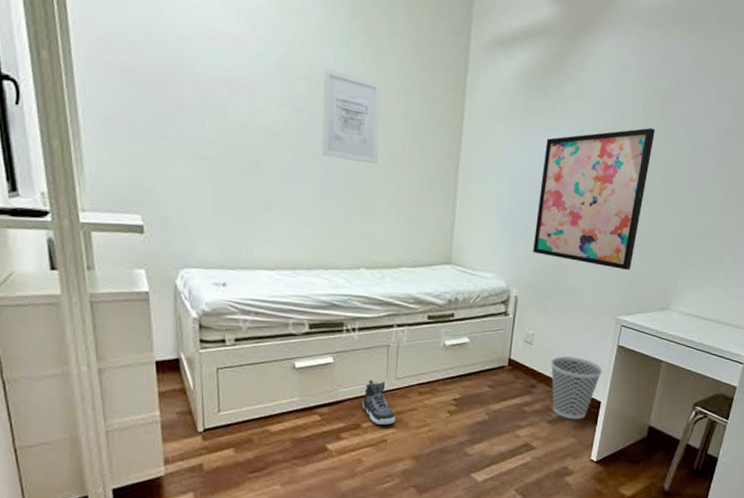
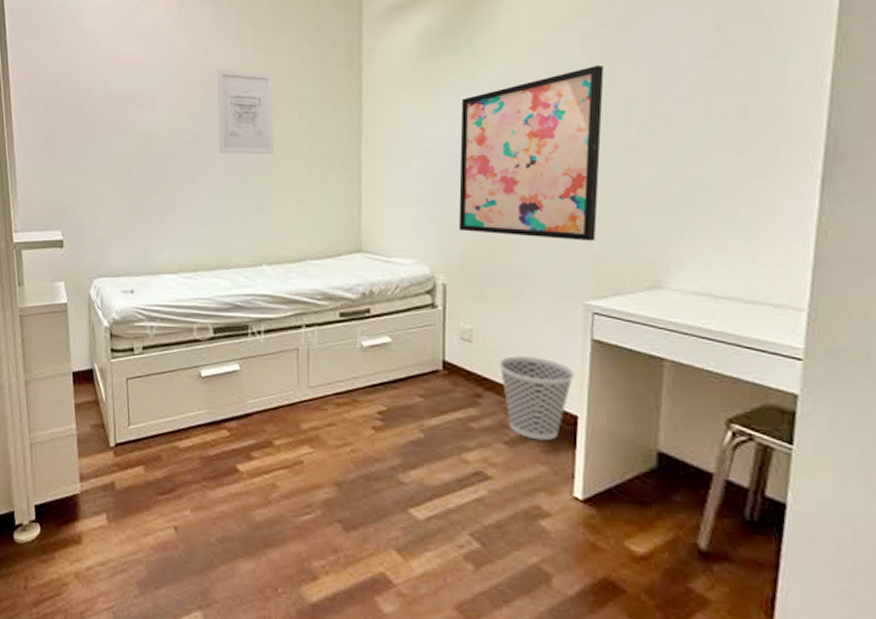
sneaker: present [362,379,396,425] -> none [273,388,311,443]

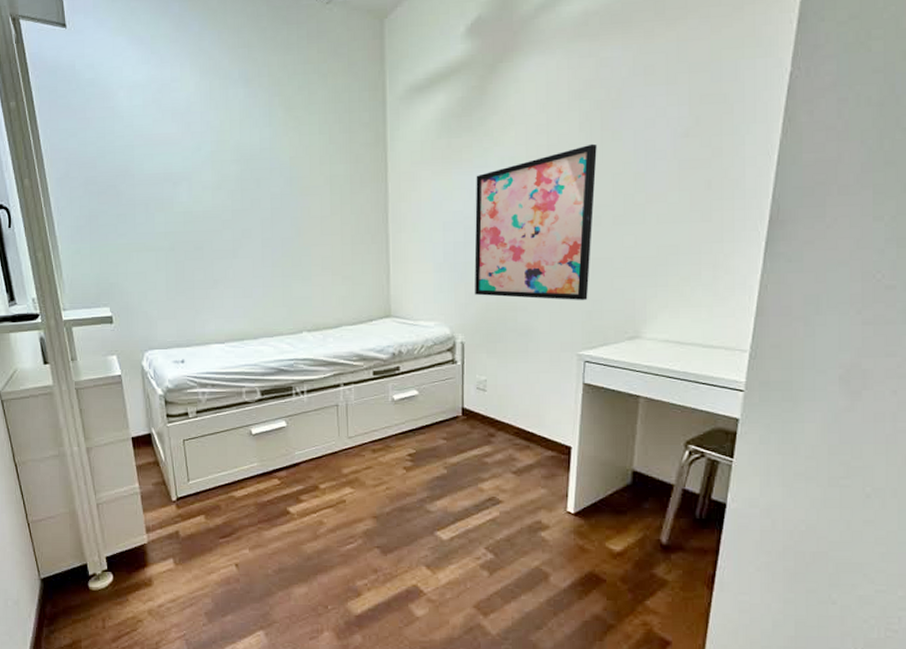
wall art: present [216,69,274,155] -> none [251,148,308,230]
wastebasket: present [499,355,575,441] -> none [508,399,569,469]

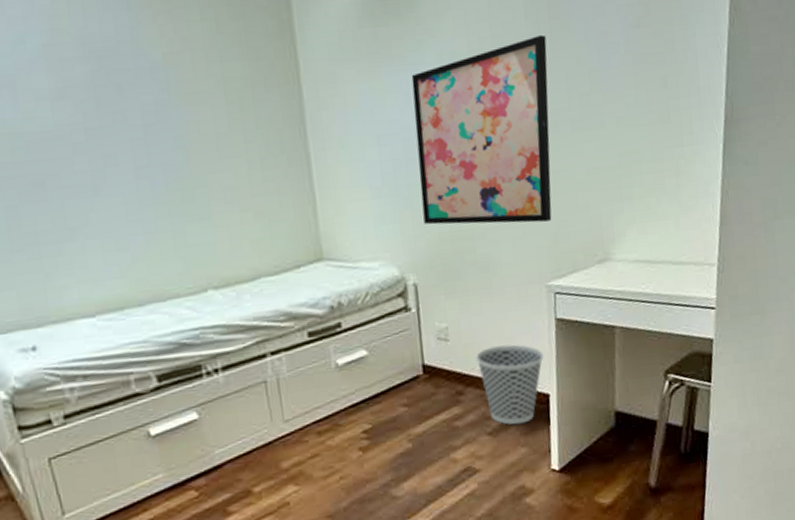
wastebasket: none [508,399,569,469] -> present [476,344,544,425]

